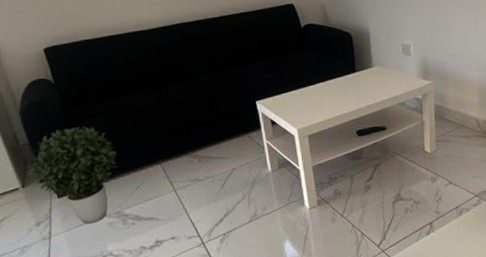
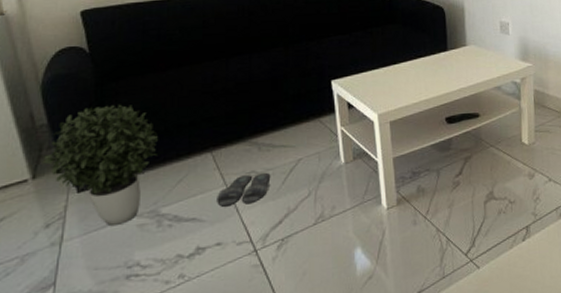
slippers: none [168,180,212,208] -> present [217,172,271,207]

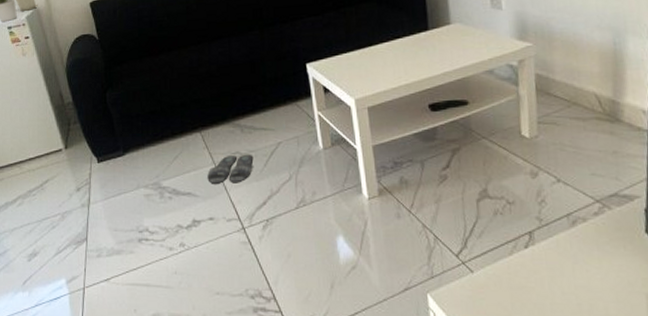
potted plant: present [42,104,159,227] -> none [71,85,157,195]

